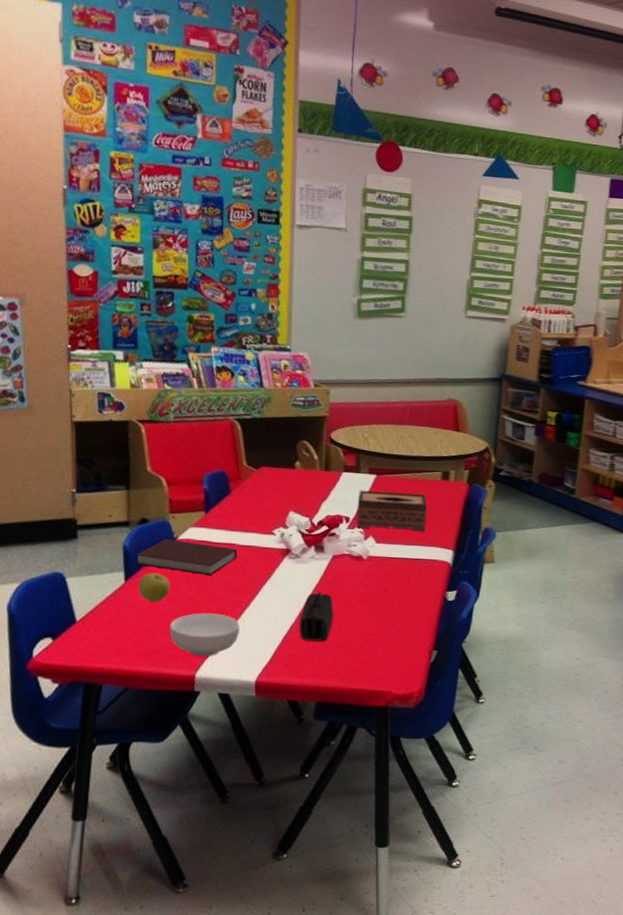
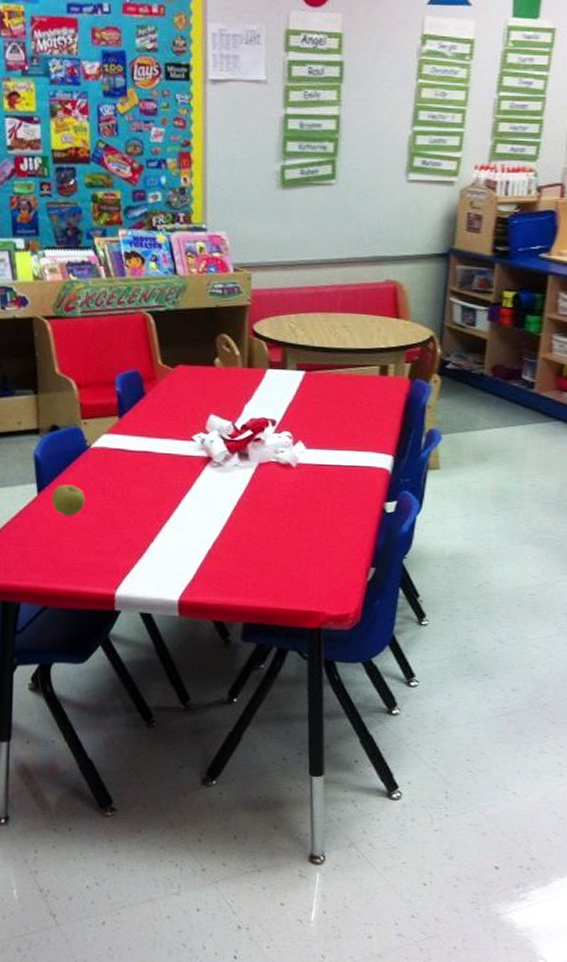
notebook: present [136,539,238,576] -> none [48,447,155,487]
cereal bowl: present [169,613,240,657] -> none [86,527,160,574]
pencil case: present [299,591,334,641] -> none [223,503,261,558]
tissue box: present [356,490,428,532] -> none [283,389,364,435]

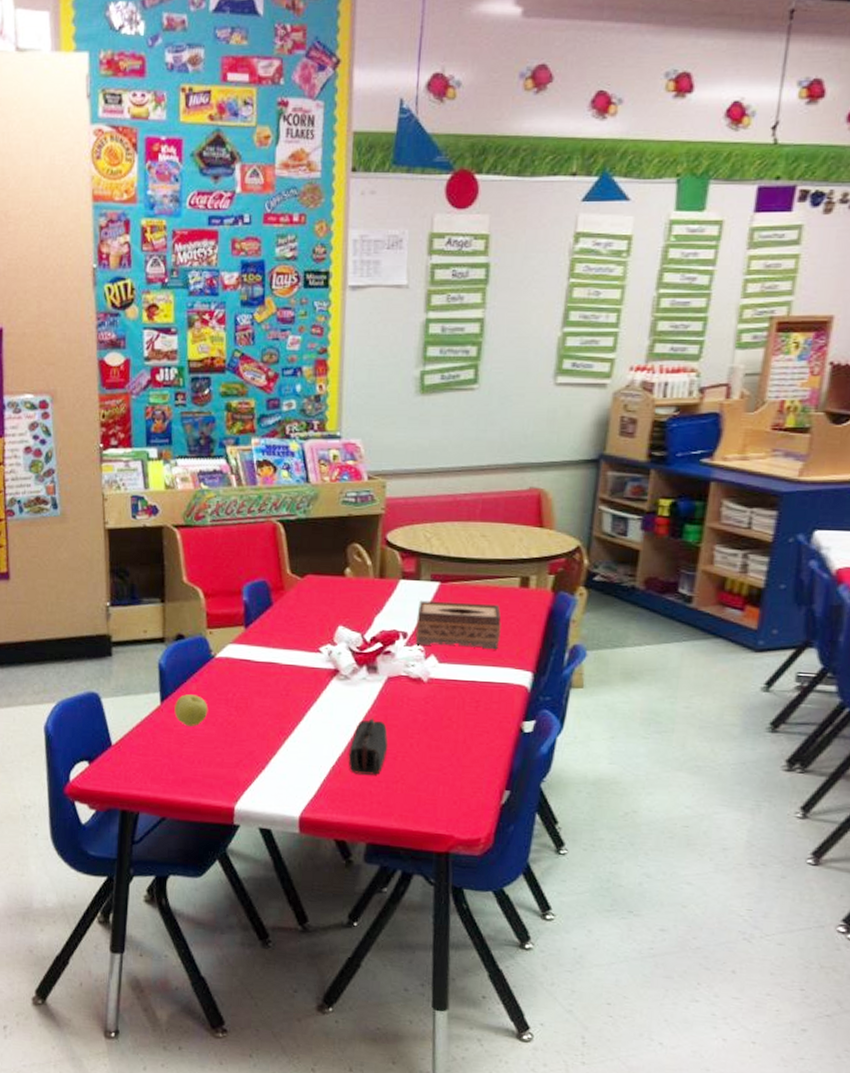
pencil case: none [223,503,261,558] -> present [348,718,389,775]
tissue box: none [283,389,364,435] -> present [415,600,502,650]

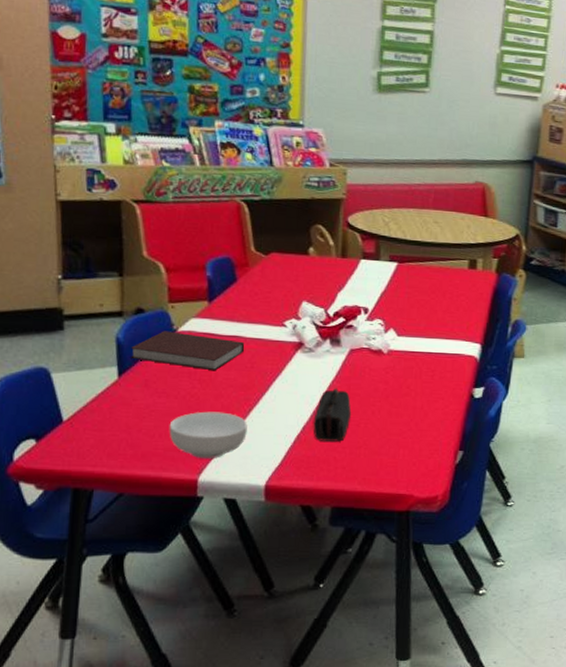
notebook: none [172,657,280,698] -> present [131,331,245,371]
apple: present [174,694,208,727] -> none [133,368,170,400]
cereal bowl: none [207,739,282,788] -> present [169,411,247,459]
tissue box: present [415,600,502,650] -> none [376,279,453,324]

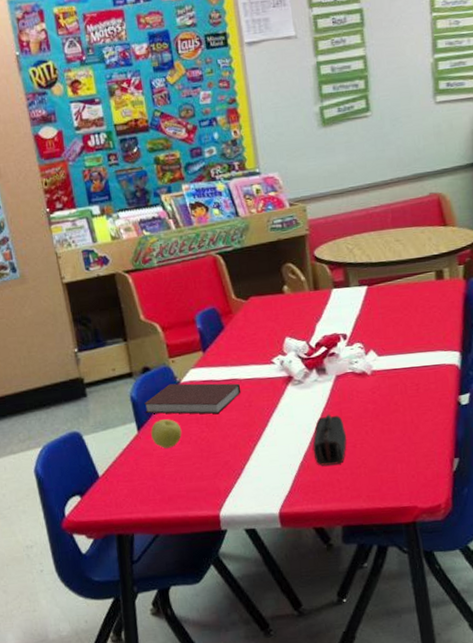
apple: none [133,368,170,400] -> present [151,419,182,448]
cereal bowl: present [169,411,247,459] -> none [187,450,256,495]

